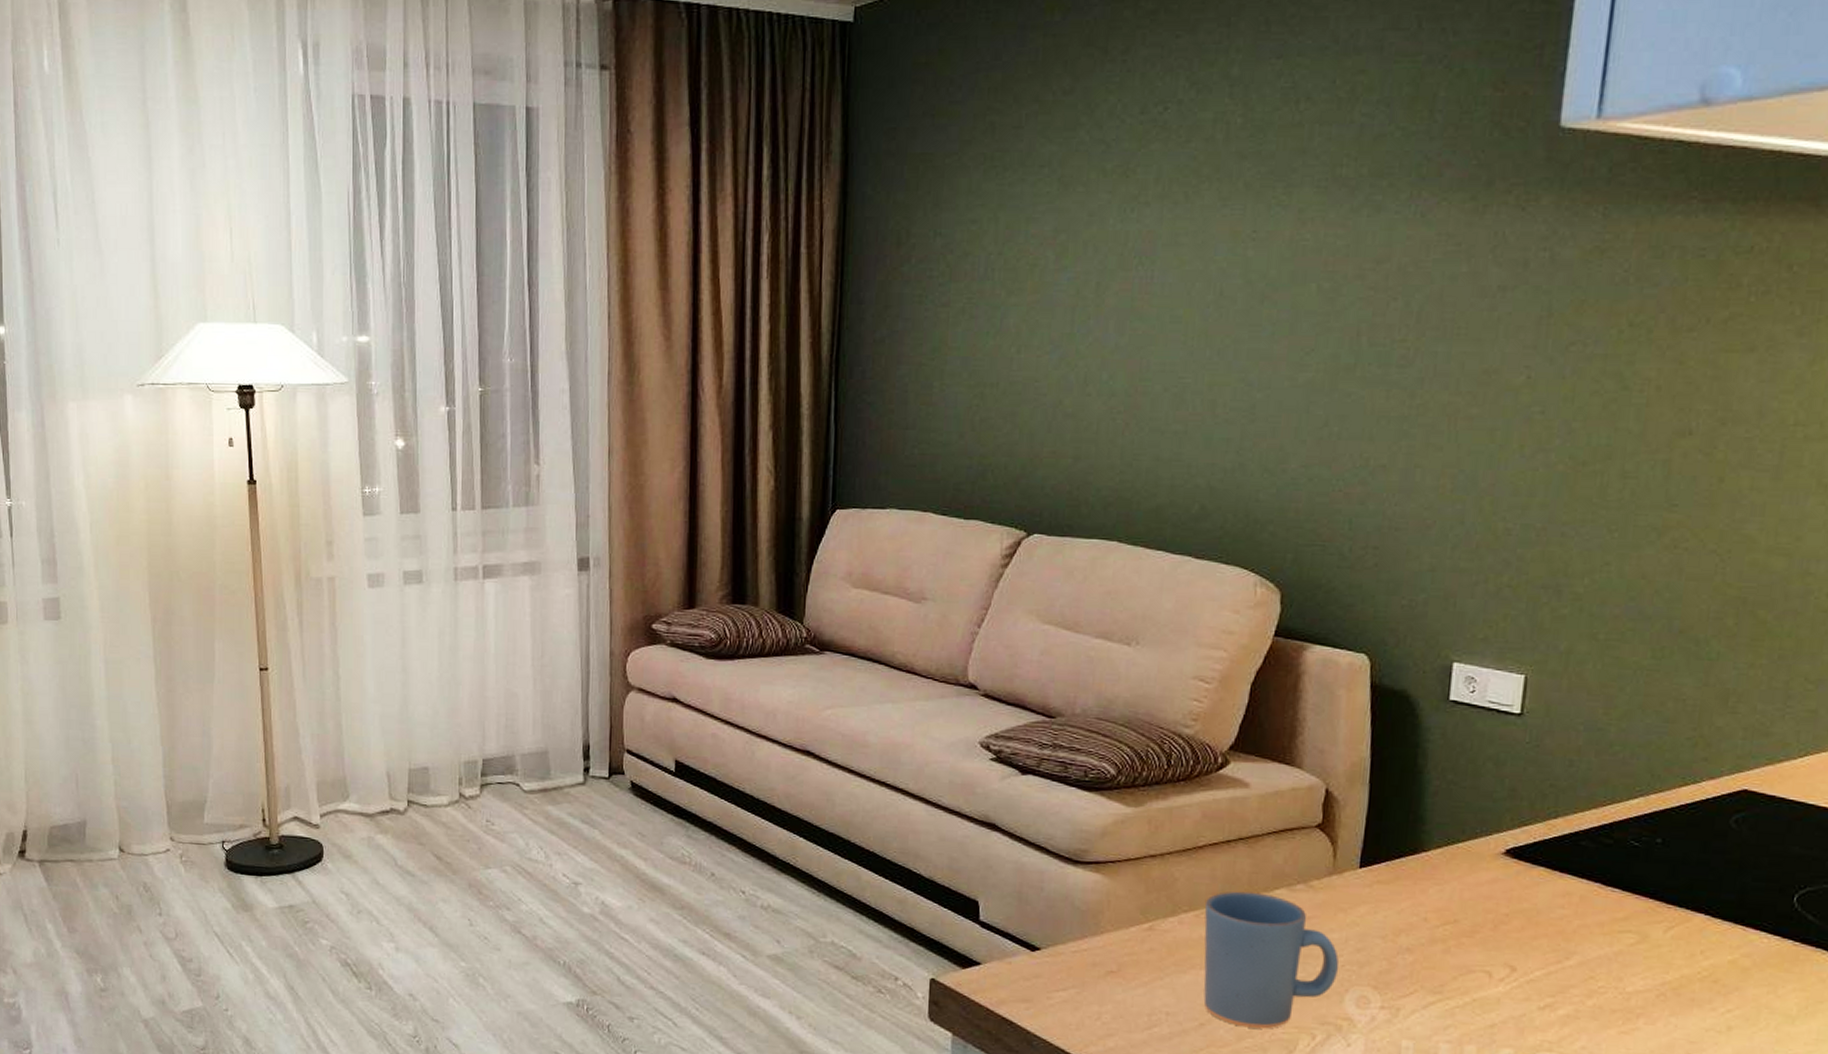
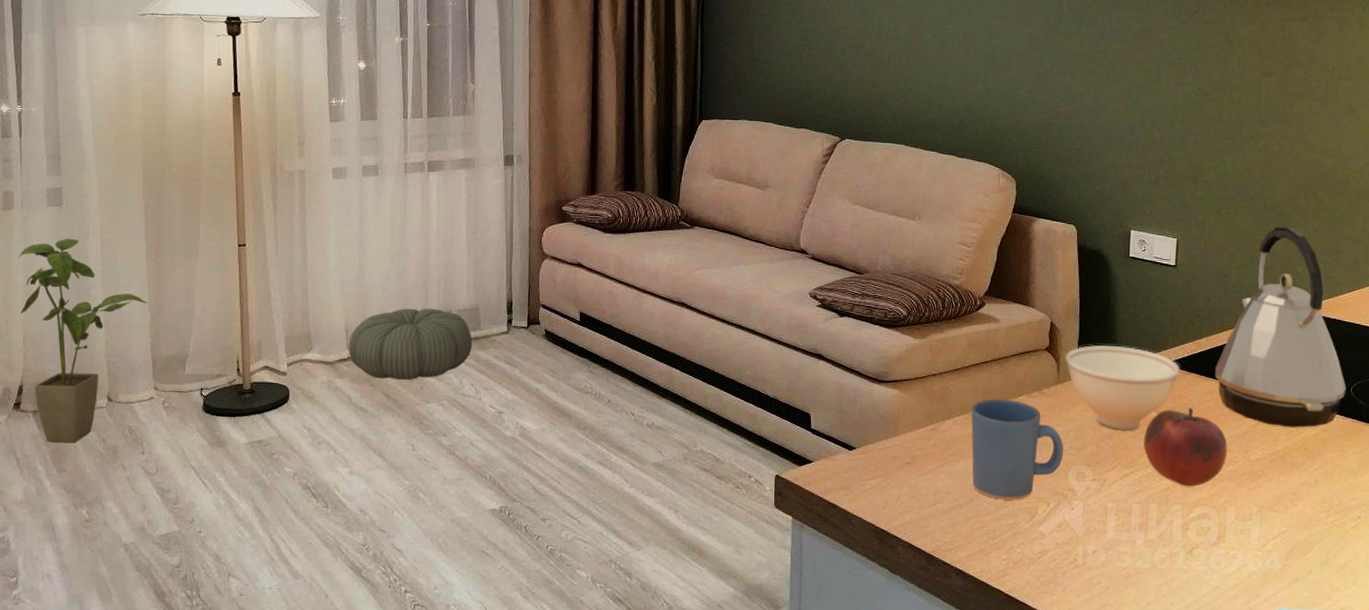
house plant: none [16,658,159,899] -> present [19,238,147,443]
pouf: none [391,750,540,839] -> present [348,308,472,380]
bowl: none [1345,823,1521,943] -> present [1065,345,1180,431]
fruit: none [1459,914,1590,1025] -> present [1144,407,1227,487]
kettle: none [1575,660,1788,950] -> present [1215,227,1347,428]

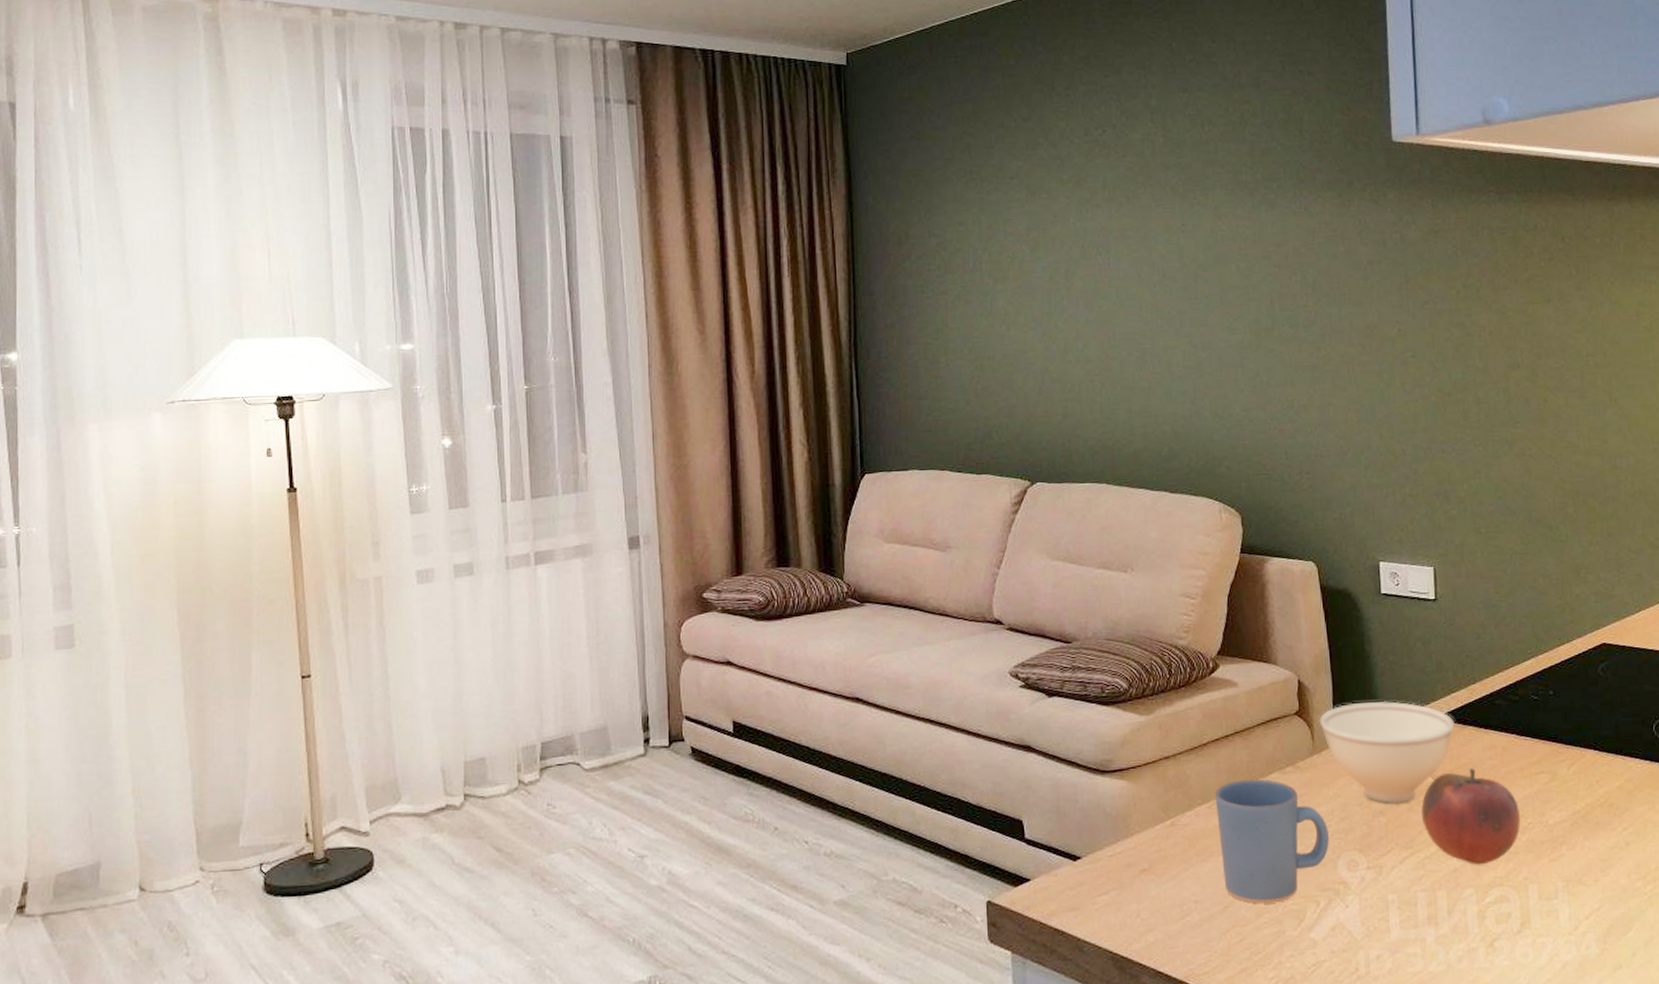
house plant: present [19,238,147,443] -> none [19,687,187,953]
pouf: present [348,308,472,380] -> none [446,733,602,829]
kettle: present [1215,227,1347,428] -> none [1495,542,1649,781]

